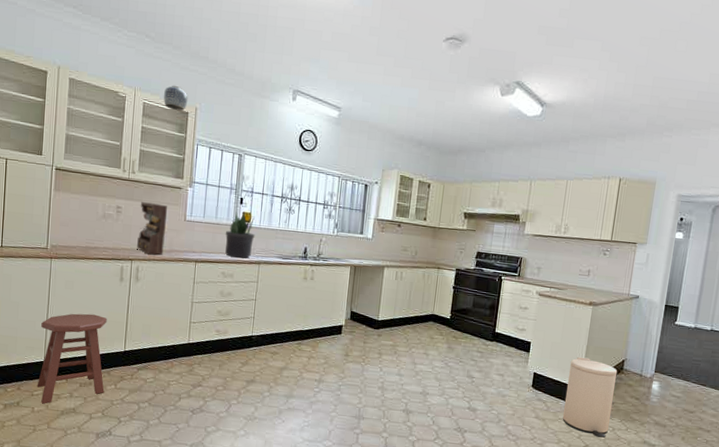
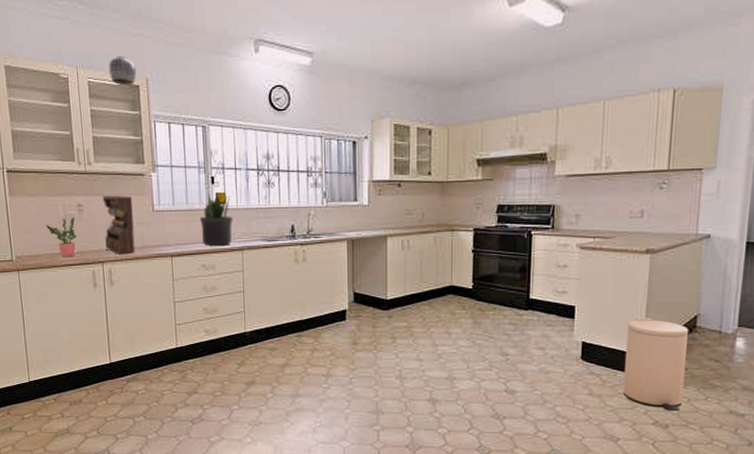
stool: present [37,313,107,404] -> none [20,326,96,427]
potted plant: none [84,216,112,252] -> present [45,217,77,257]

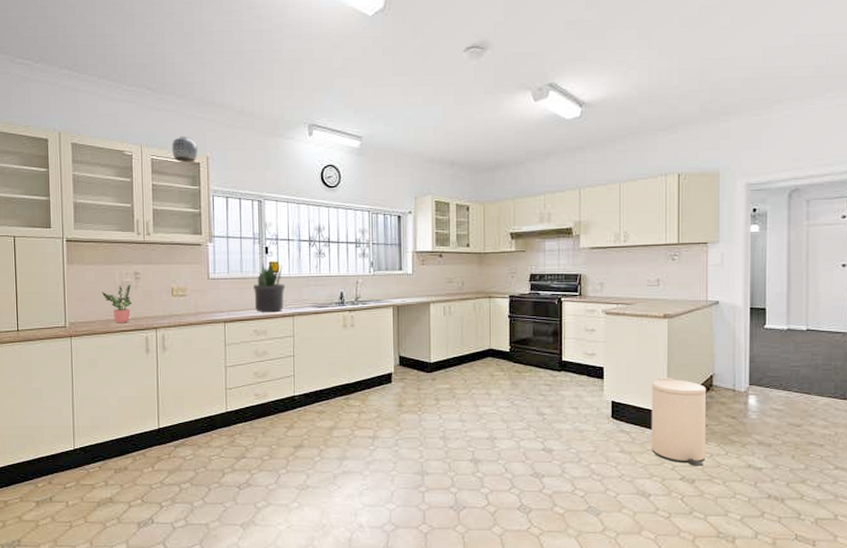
spice rack: present [102,195,135,254] -> none [159,264,189,320]

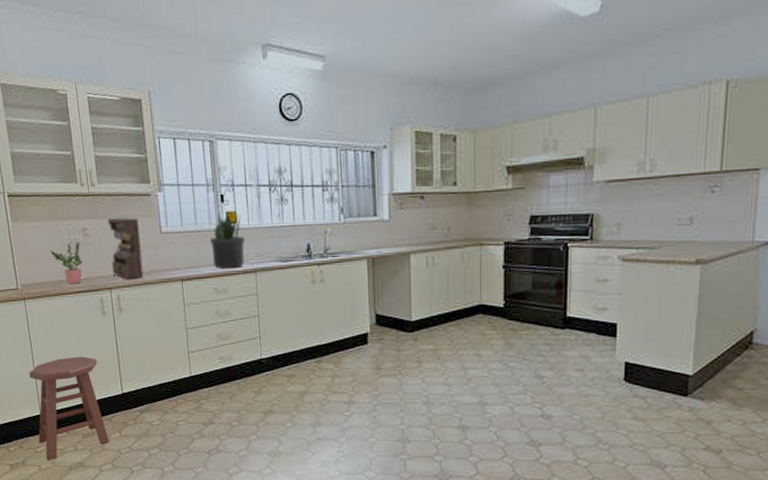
stool: none [67,392,141,497] -> present [29,356,110,461]
spice rack: none [159,264,189,320] -> present [107,217,144,280]
decorative jar: present [171,136,198,162] -> none [108,68,138,99]
pedal bin: present [651,377,707,466] -> none [670,334,745,435]

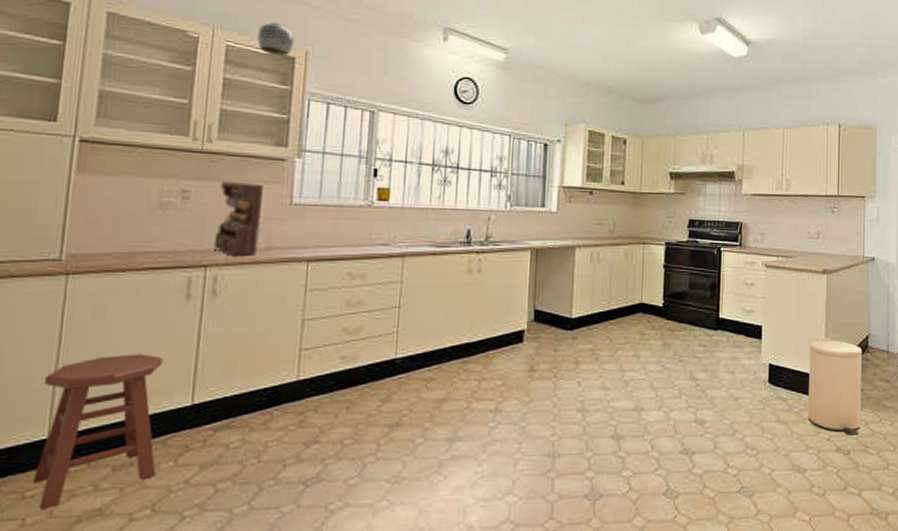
potted plant: present [50,242,83,284] -> none [126,205,174,258]
decorative jar: none [108,68,138,99] -> present [256,21,295,55]
planter: present [210,212,245,268] -> none [353,187,396,251]
pedal bin: none [670,334,745,435] -> present [807,337,863,436]

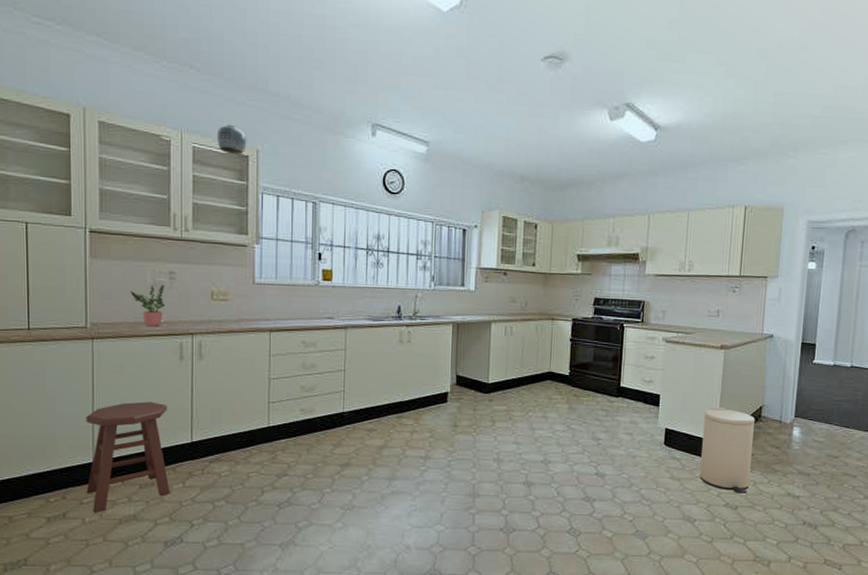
potted plant: none [126,205,174,258] -> present [129,284,166,327]
spice rack: present [214,182,265,257] -> none [198,265,232,327]

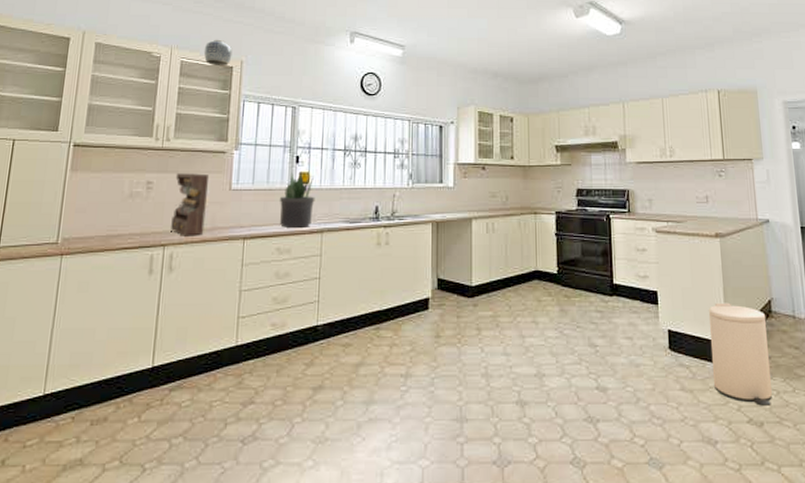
stool: present [86,401,170,513] -> none [31,322,131,458]
potted plant: present [129,284,166,327] -> none [105,195,141,240]
spice rack: none [198,265,232,327] -> present [171,173,210,236]
planter: none [304,269,339,323] -> present [280,172,315,228]

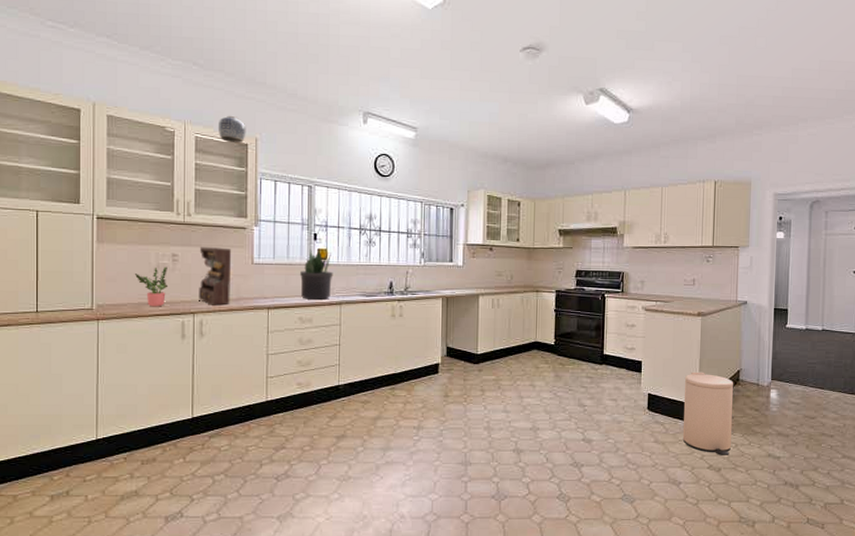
potted plant: none [105,195,141,240] -> present [134,266,169,307]

